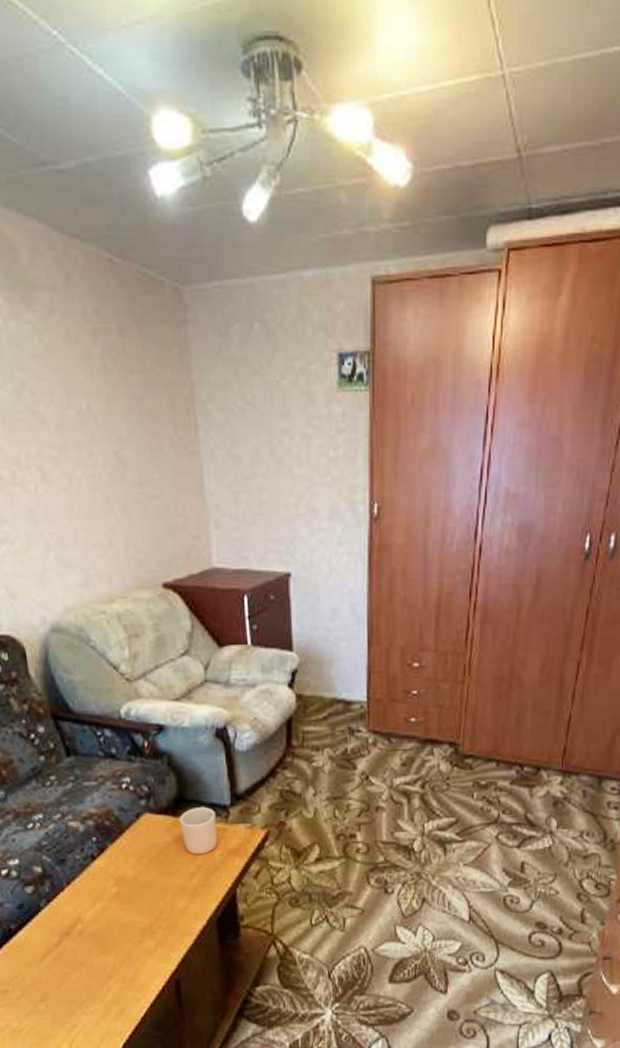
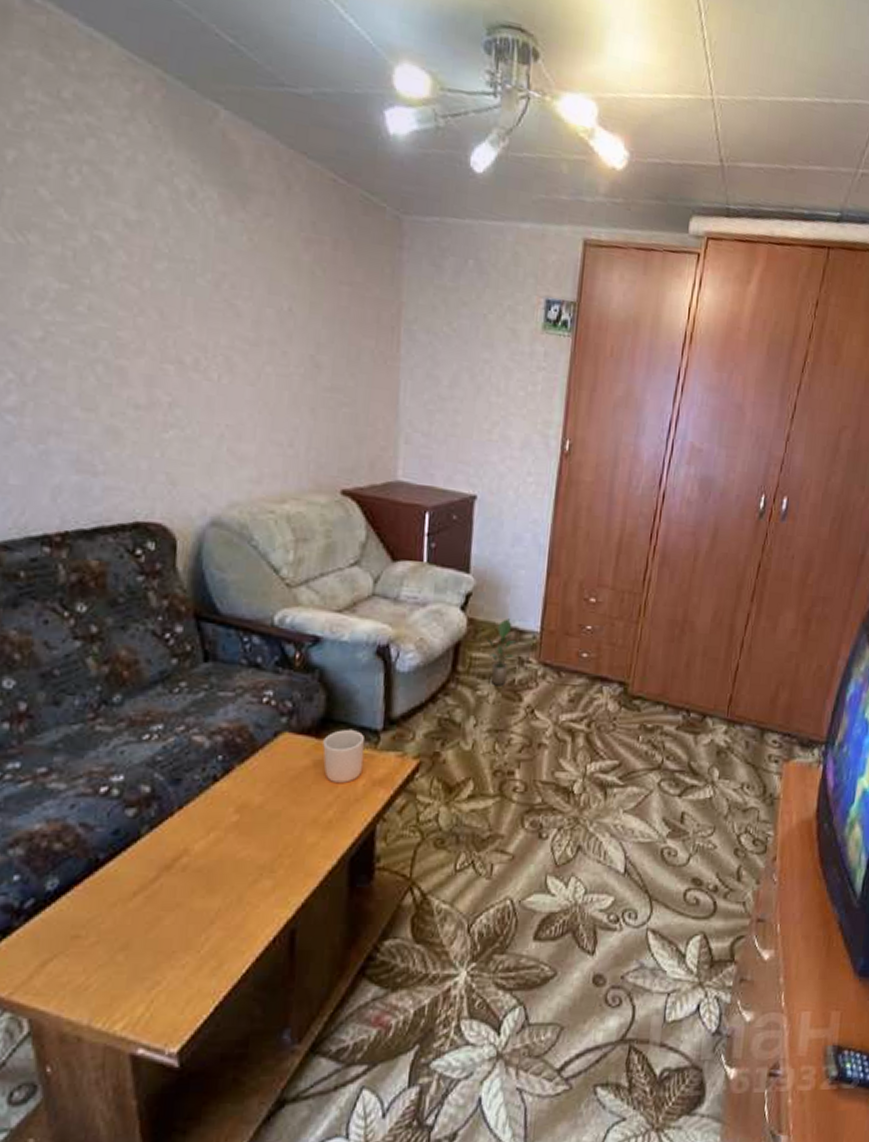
potted plant: none [314,691,344,757] -> present [485,619,516,686]

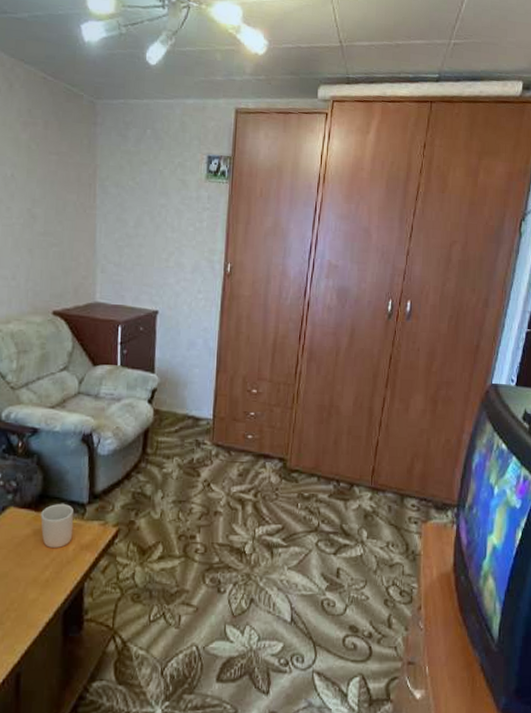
potted plant: present [485,619,516,686] -> none [168,409,193,465]

